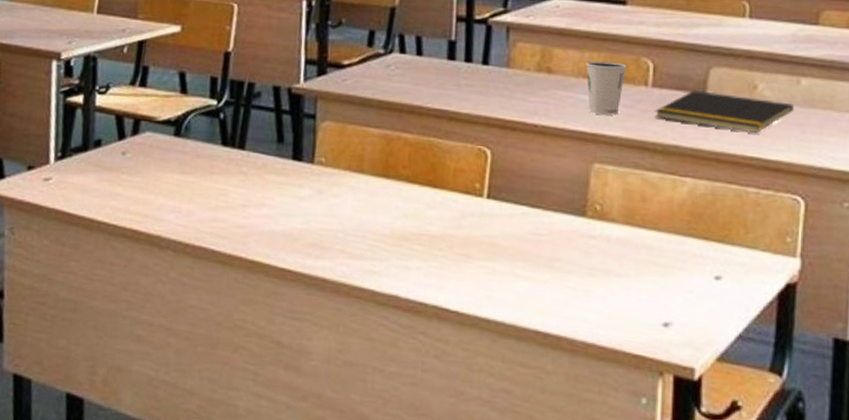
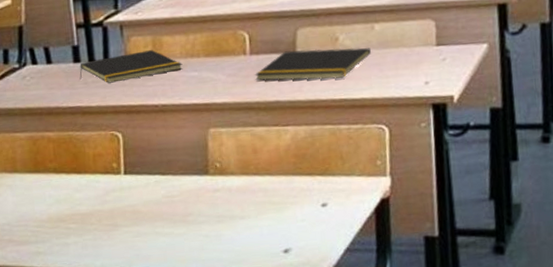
notepad: none [452,60,573,91] -> present [79,50,183,83]
dixie cup: present [586,61,627,115] -> none [191,39,227,87]

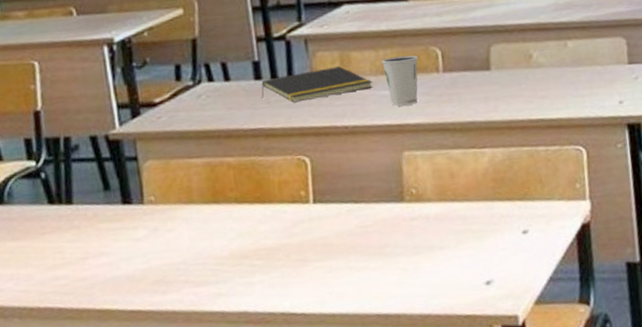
dixie cup: none [191,39,227,87] -> present [382,55,419,107]
notepad: present [255,48,372,81] -> none [449,65,566,100]

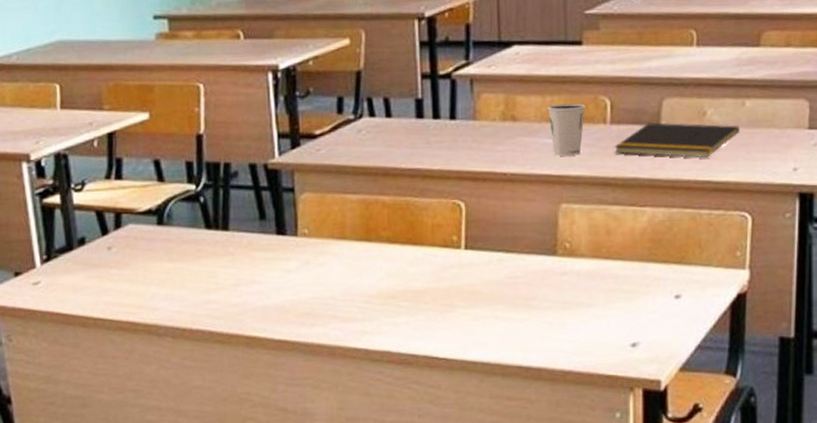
notepad: present [261,66,373,103] -> none [422,110,537,145]
notepad: none [449,65,566,100] -> present [614,122,741,158]

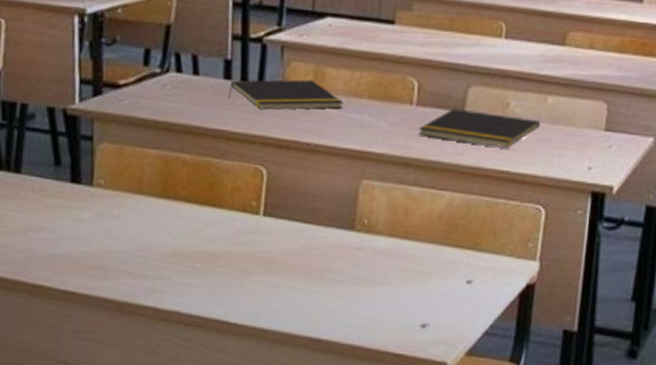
notepad: none [422,110,537,145] -> present [228,79,344,110]
dixie cup: present [548,103,586,156] -> none [356,80,394,133]

